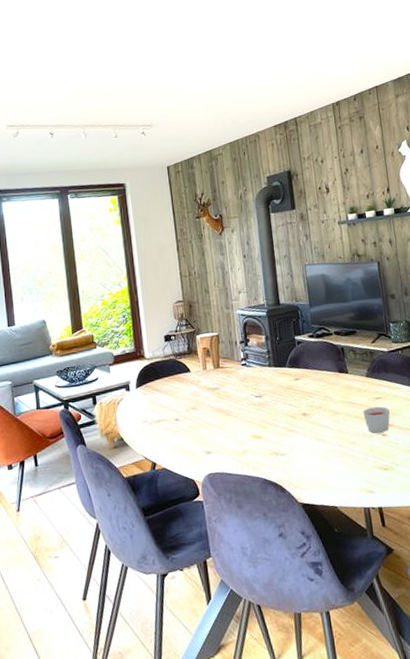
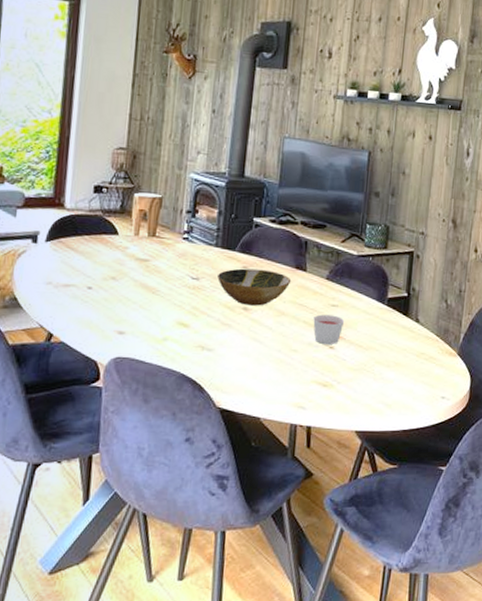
bowl: none [276,378,338,412] -> present [218,268,291,306]

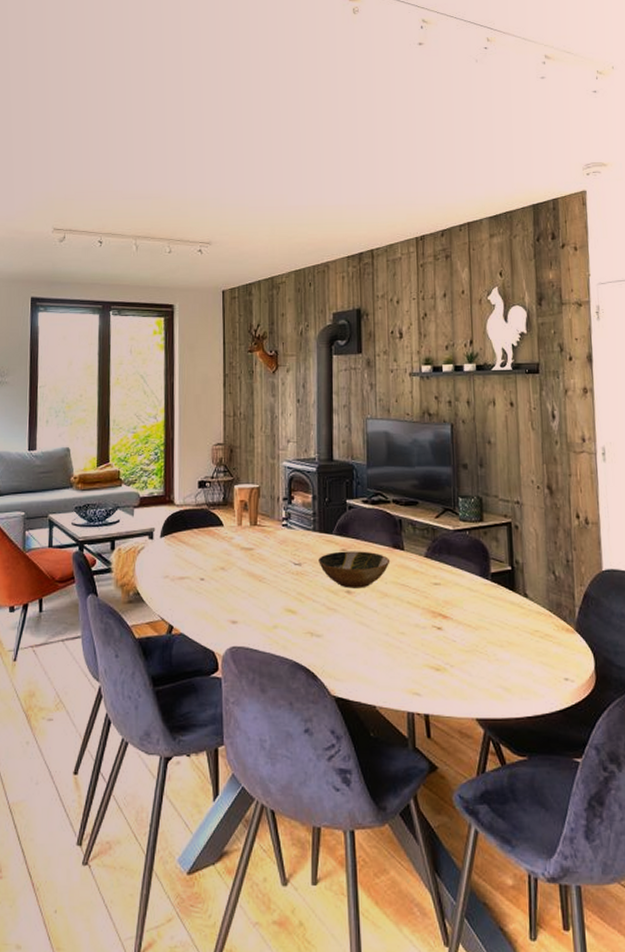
candle: present [313,314,345,344] -> none [417,594,450,625]

